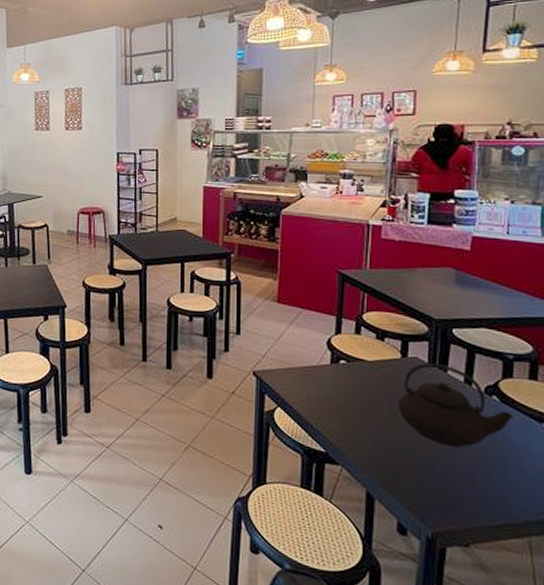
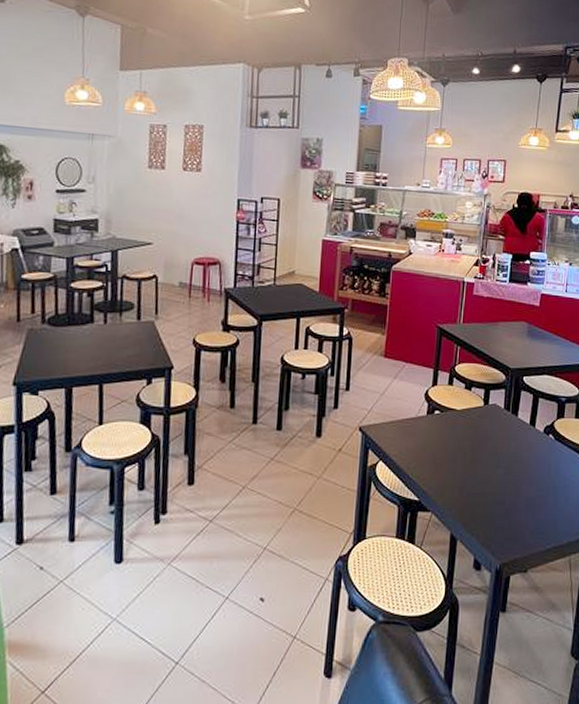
teapot: present [397,362,514,448] -> none [479,408,564,483]

